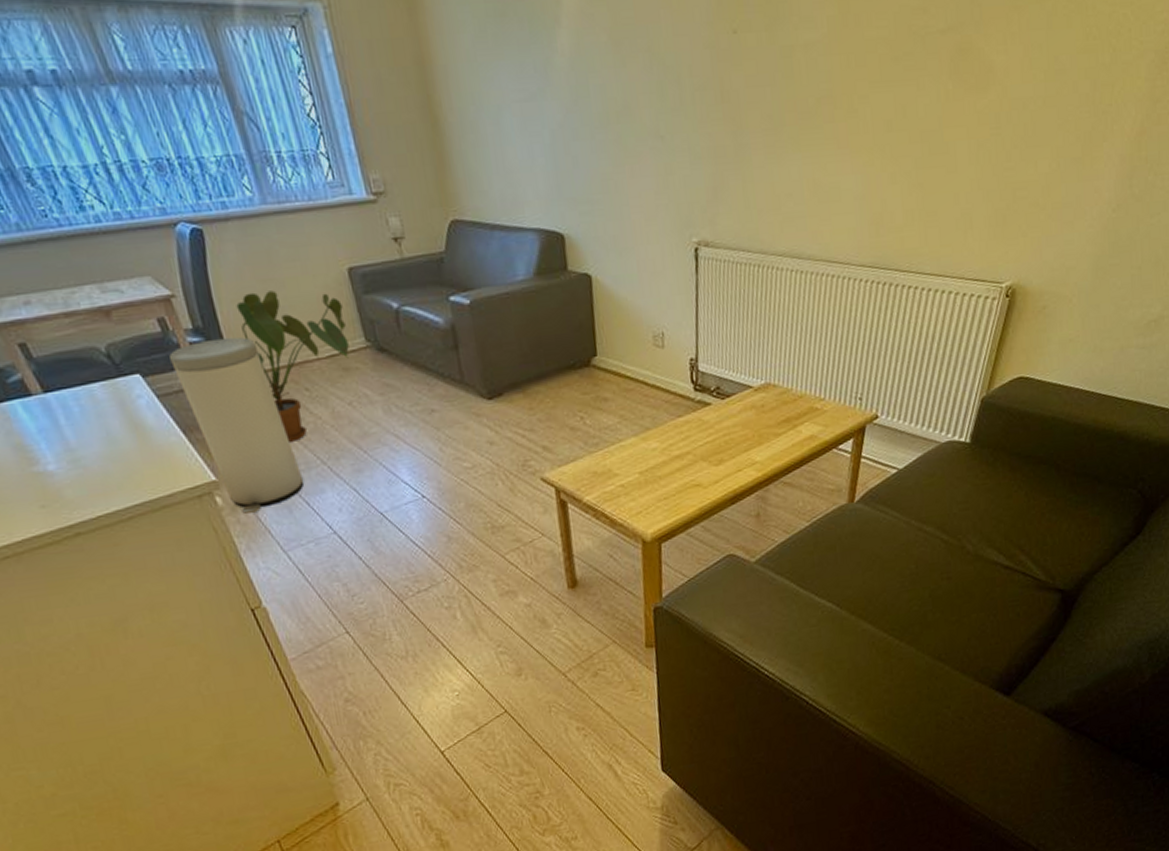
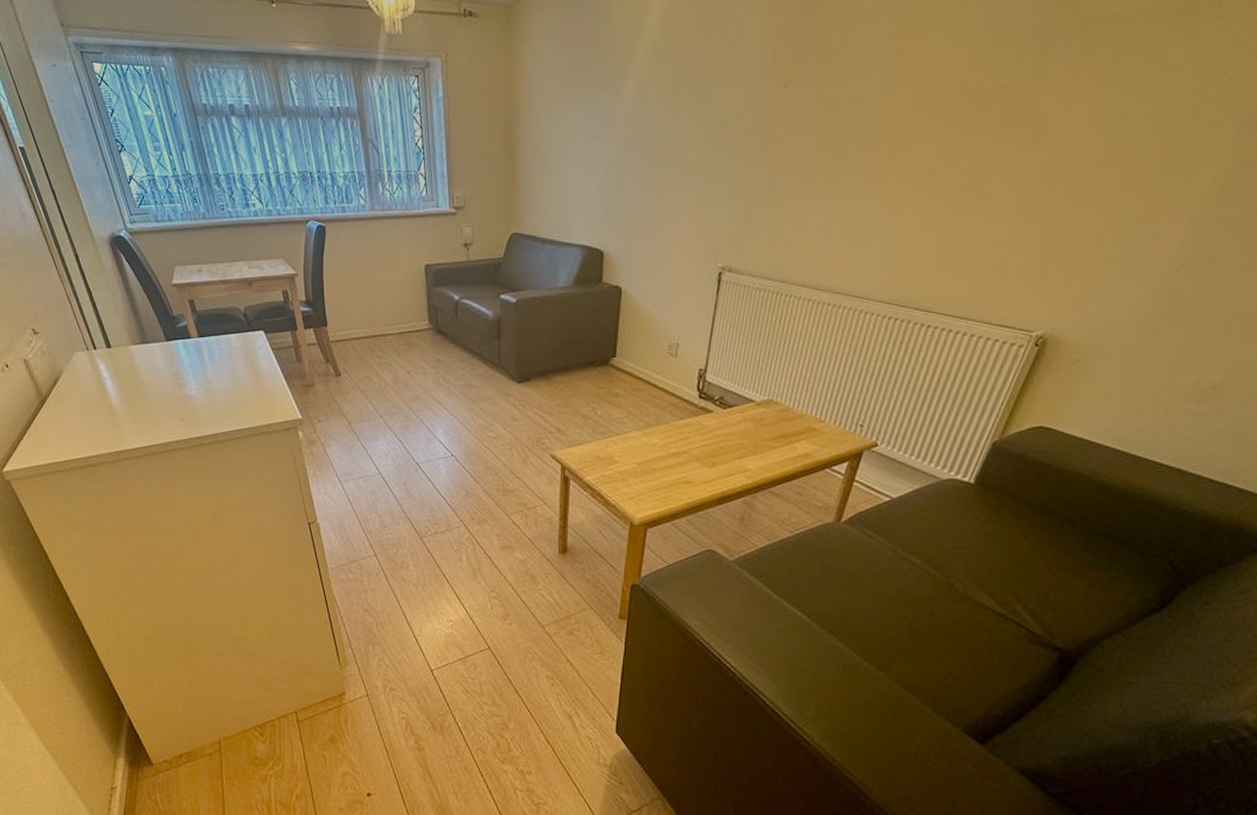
pedal bin: present [169,337,304,514] -> none [286,310,364,448]
house plant: present [236,290,349,442] -> none [339,277,416,397]

